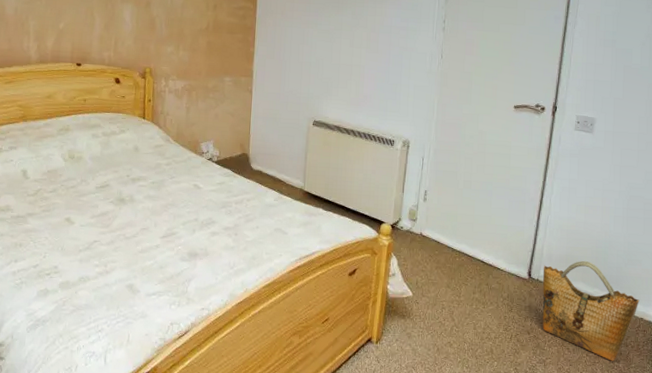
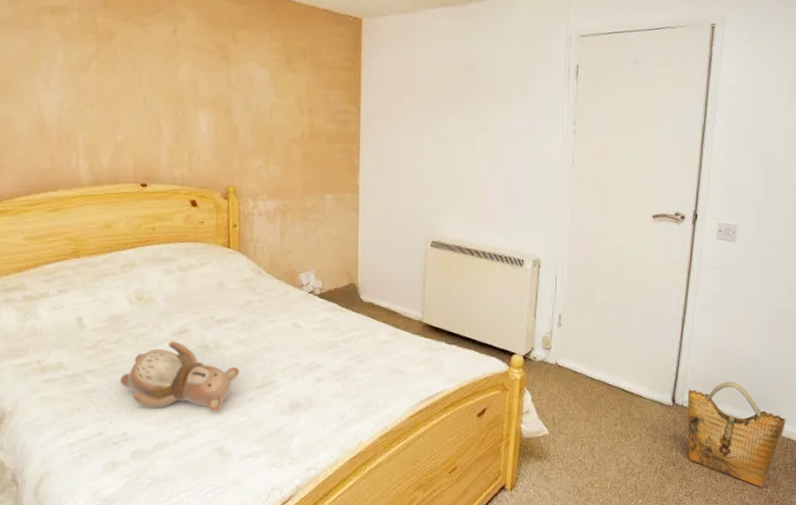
teddy bear: none [53,193,149,255] -> present [120,341,240,412]

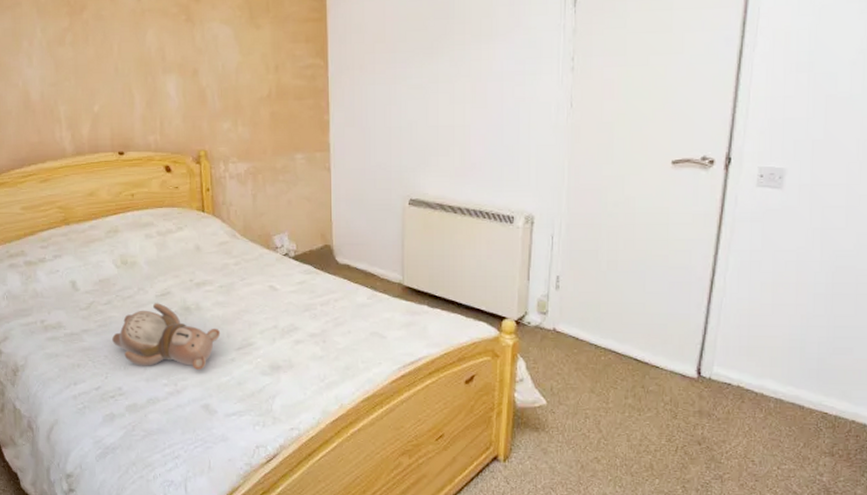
grocery bag: present [688,381,786,487] -> none [717,352,850,475]

